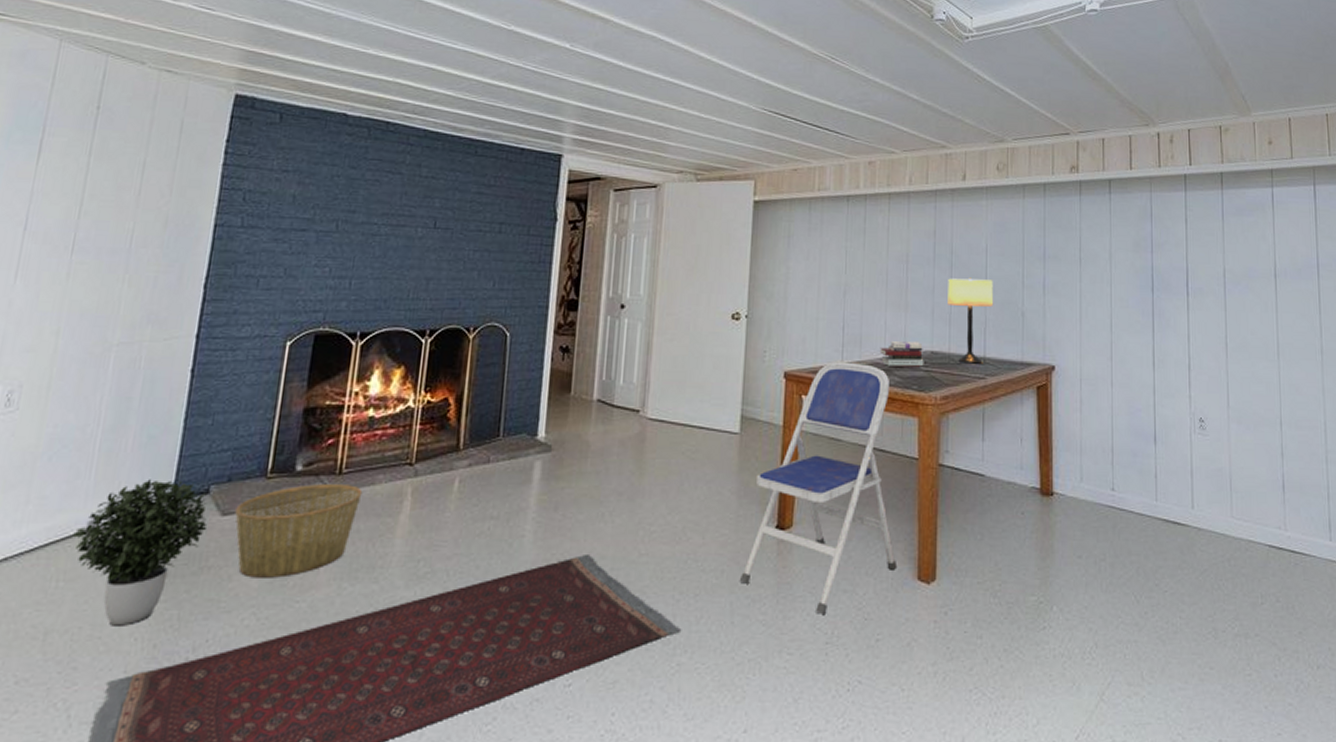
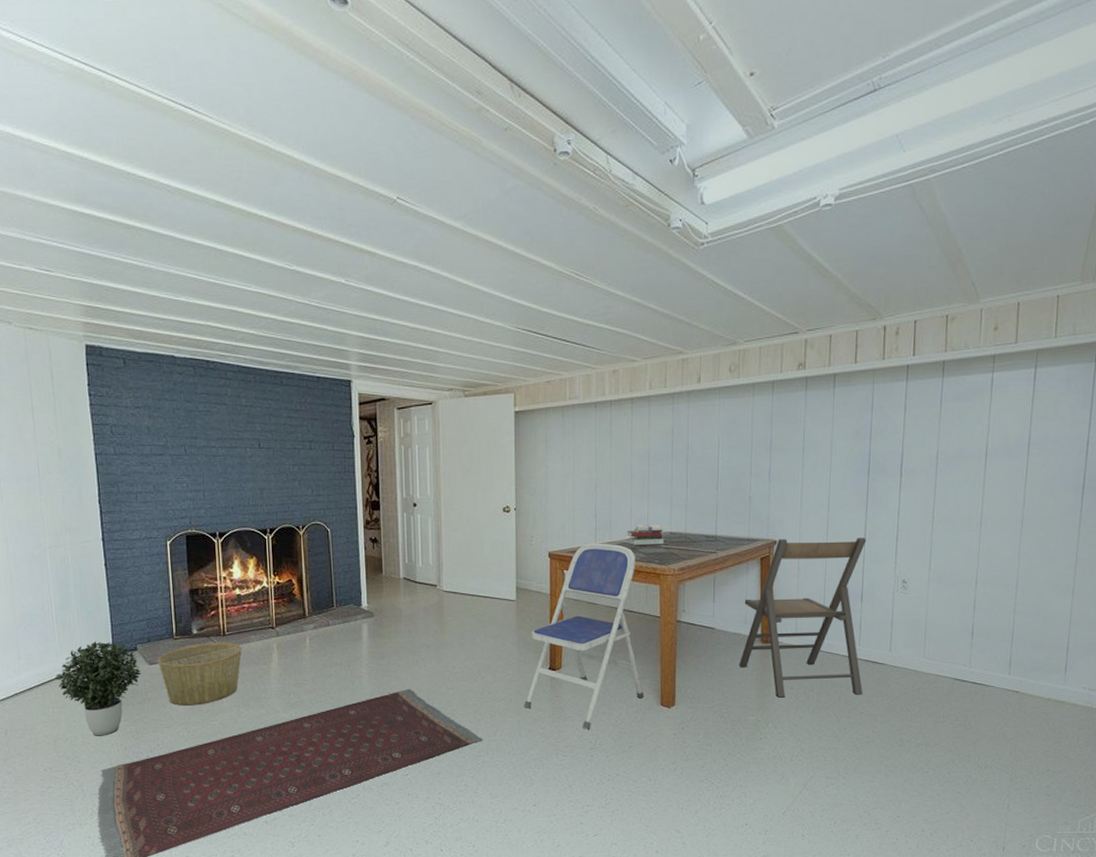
table lamp: present [948,277,994,364] -> none [684,469,725,541]
folding chair: none [1014,364,1164,571] -> present [738,537,867,699]

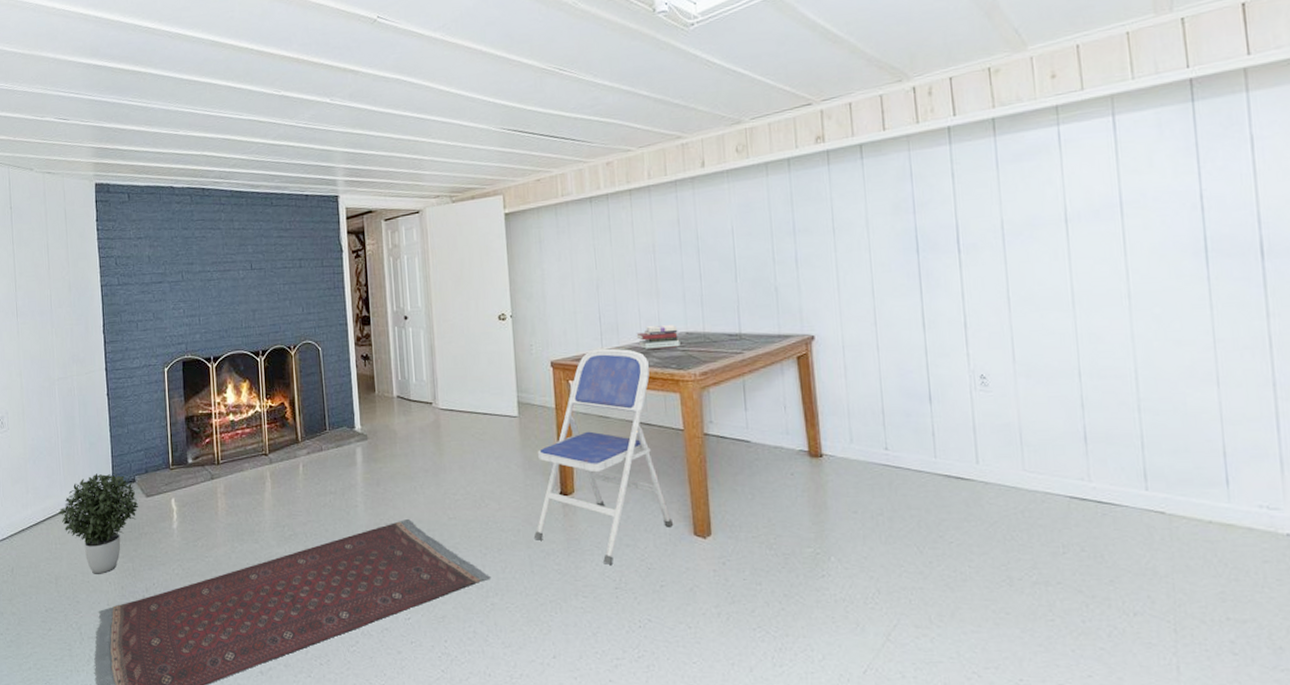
basket: present [157,642,242,706] -> none [154,471,236,541]
folding chair: present [738,537,867,699] -> none [782,326,948,526]

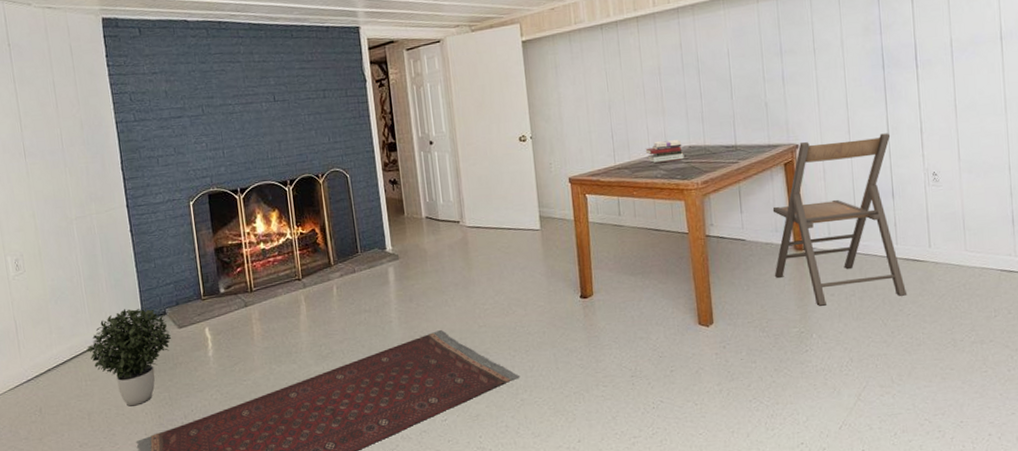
folding chair: present [533,348,674,566] -> none [557,163,681,357]
folding chair: none [782,326,948,526] -> present [772,133,906,307]

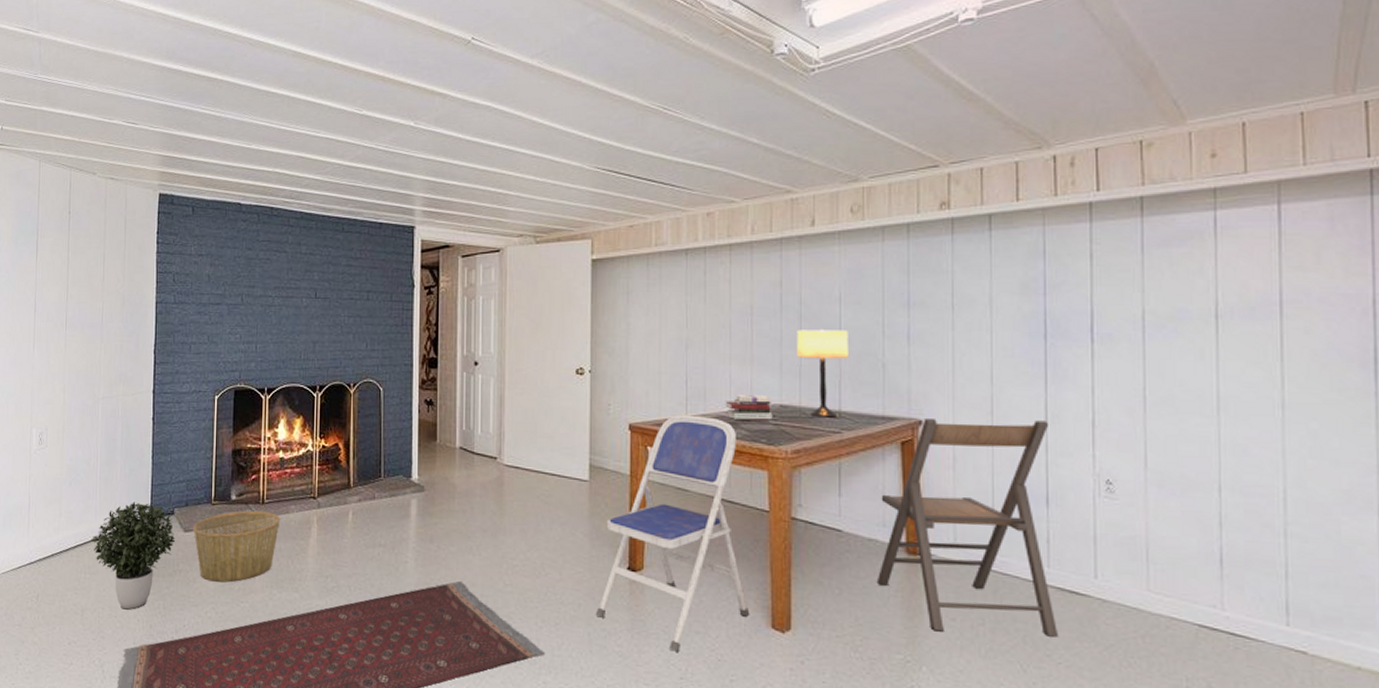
basket: none [187,298,270,368] -> present [193,510,281,583]
folding chair: none [557,163,681,357] -> present [595,415,750,653]
table lamp: none [697,79,740,153] -> present [797,328,850,418]

